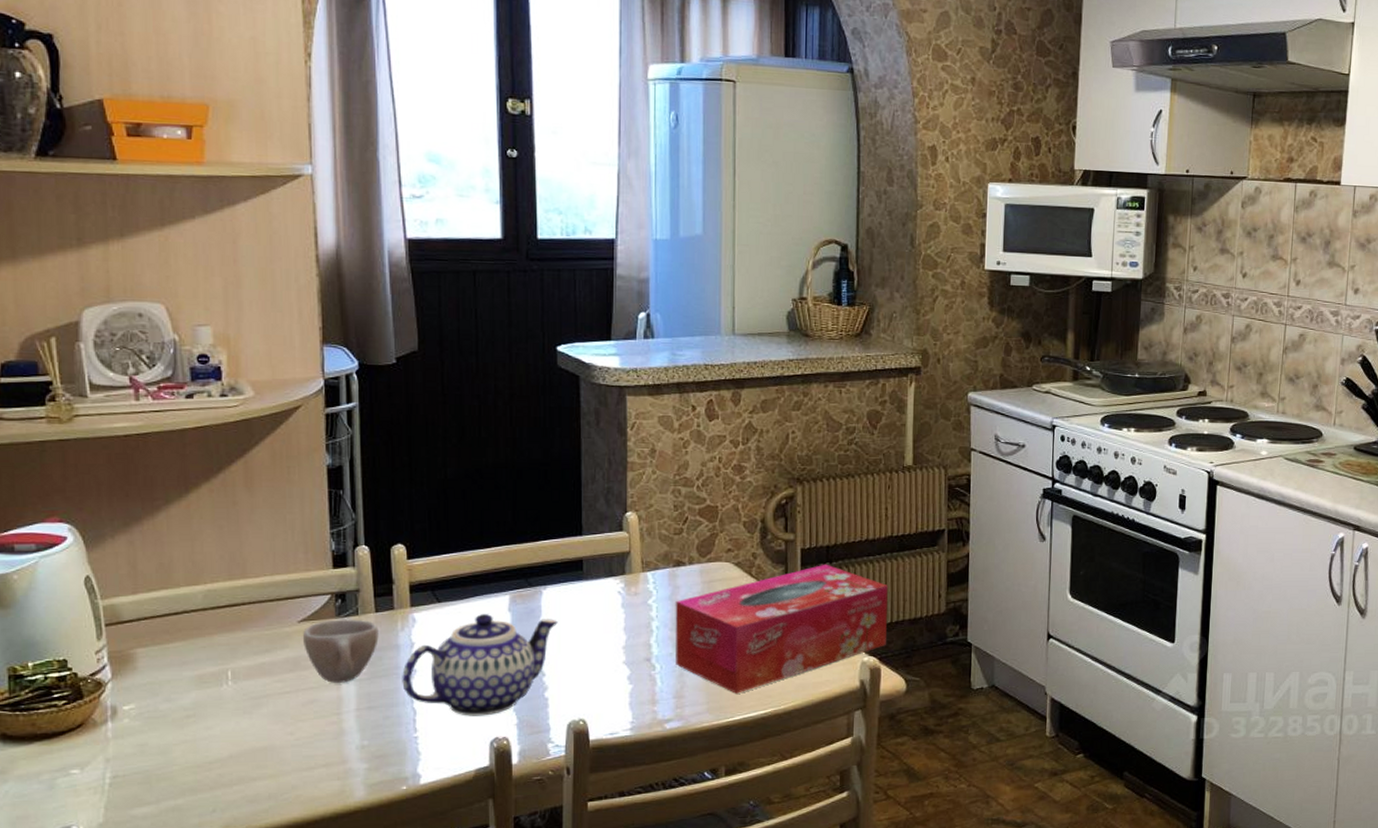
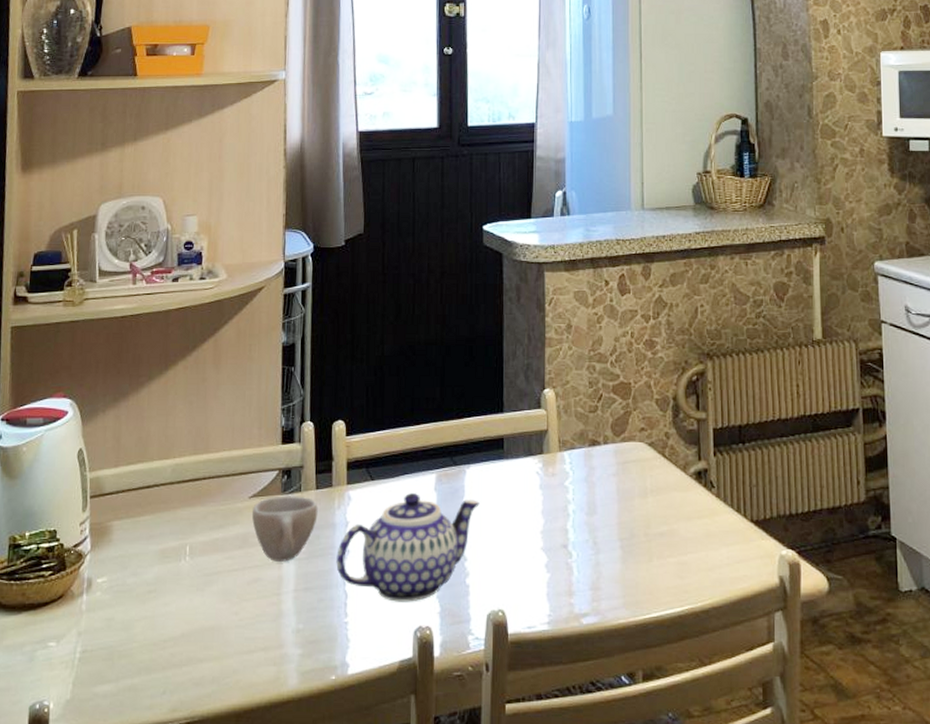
tissue box: present [675,564,888,694] -> none [591,445,804,587]

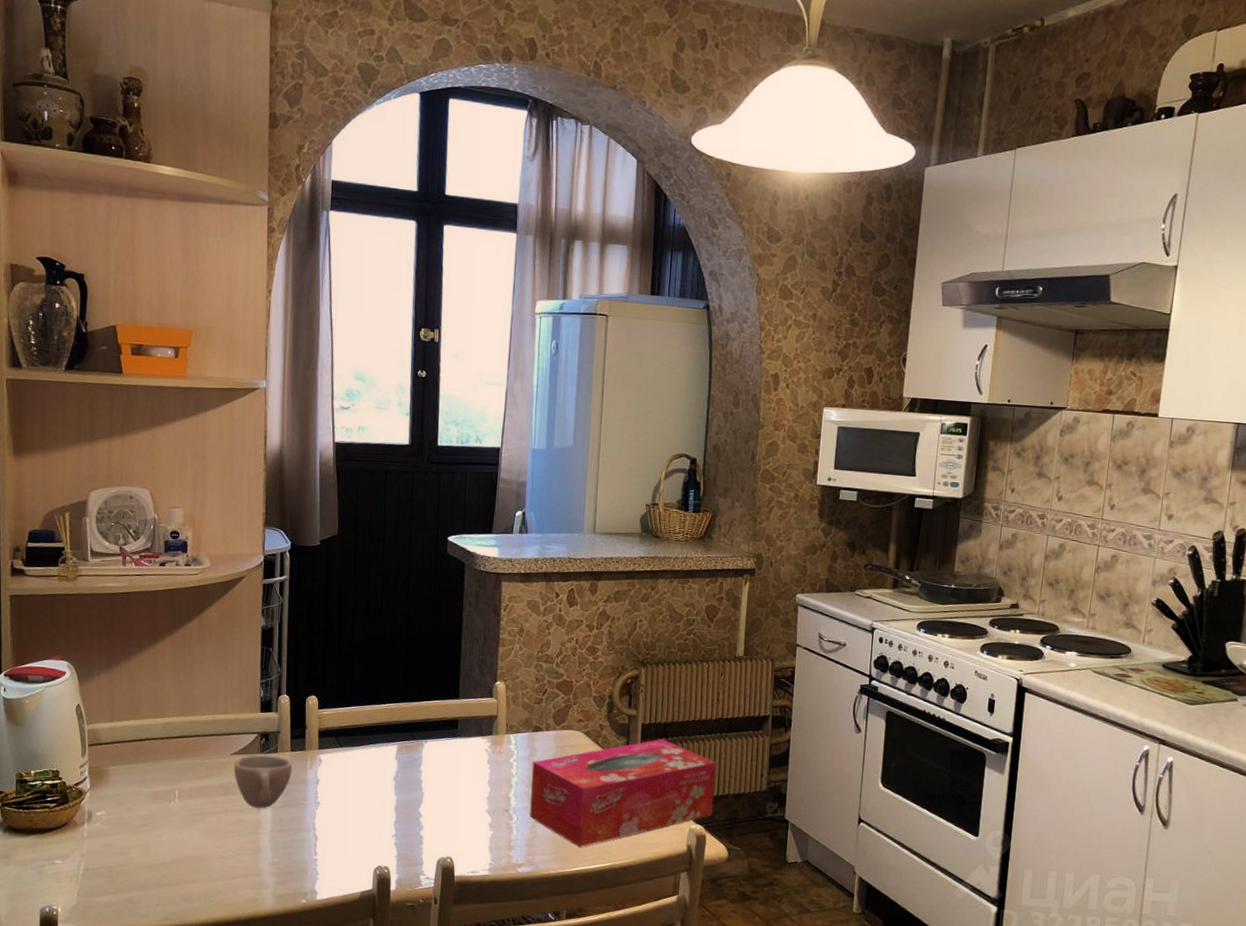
teapot: present [336,493,480,602] -> none [308,760,435,847]
tissue box: none [591,445,804,587] -> present [530,738,716,847]

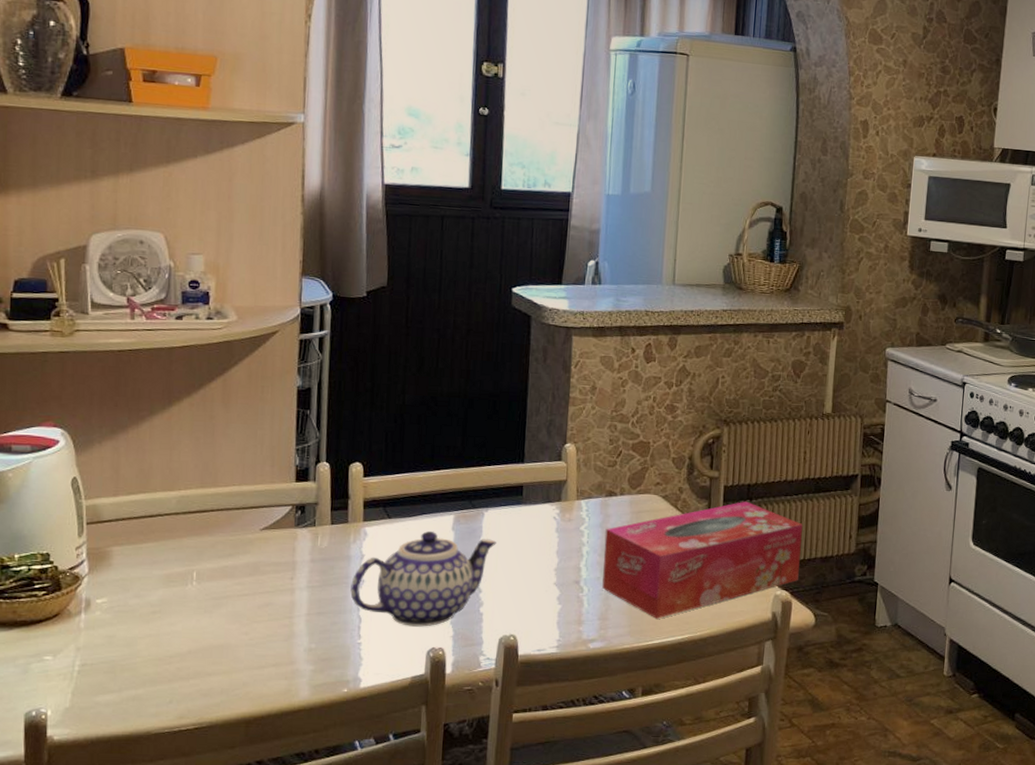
cup: present [233,755,292,809] -> none [263,529,333,589]
teapot: none [308,760,435,847] -> present [350,531,497,627]

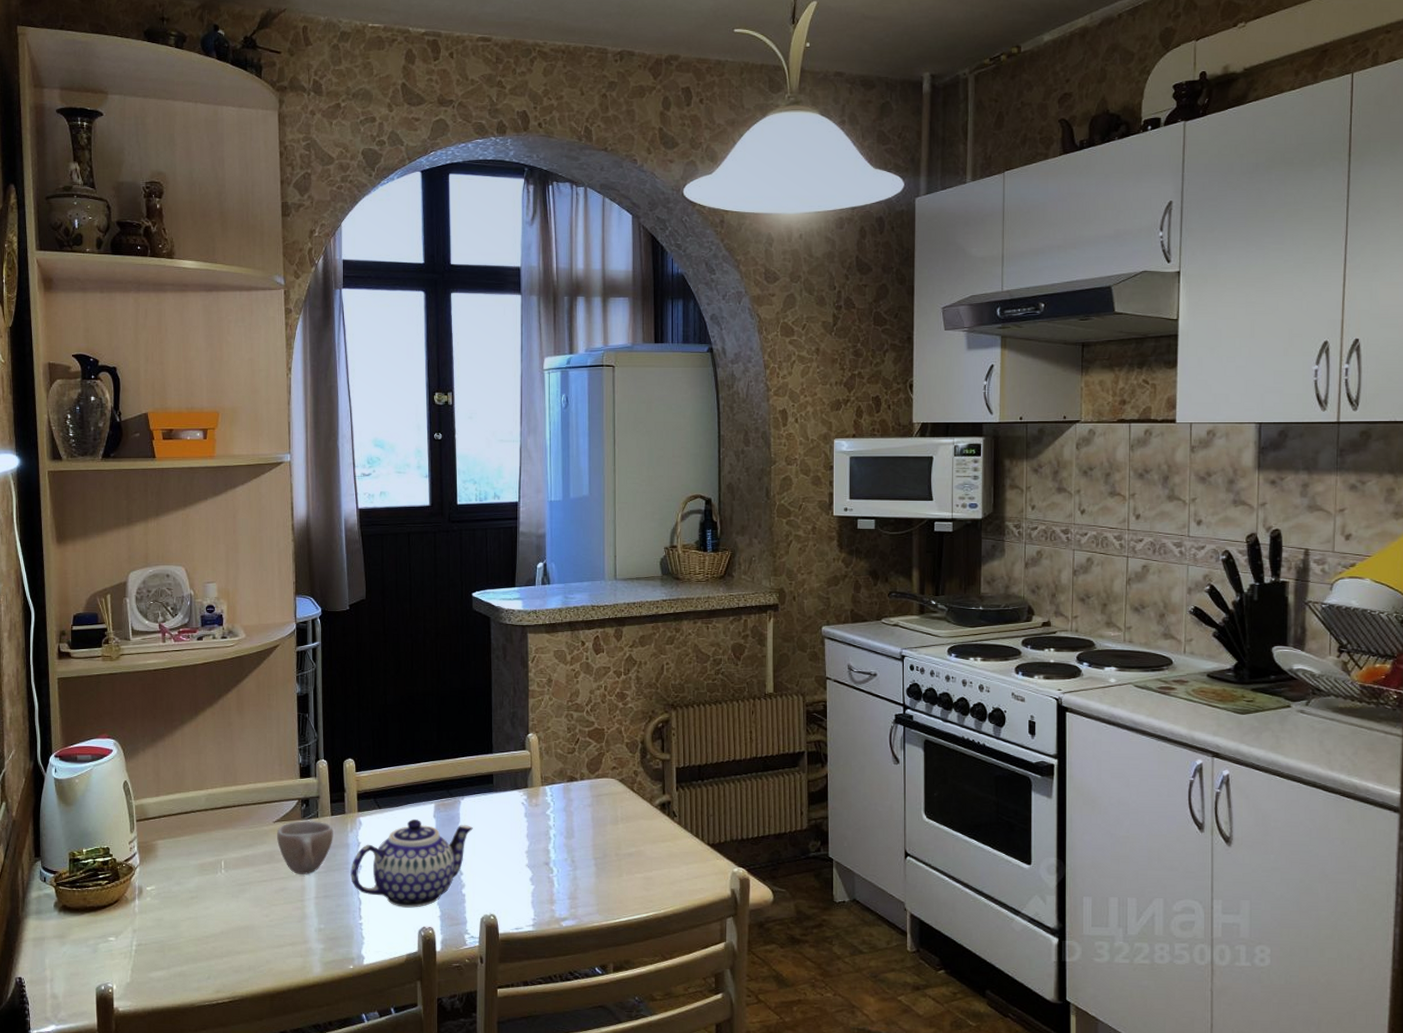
cup: none [263,529,333,589] -> present [276,821,333,875]
tissue box: present [602,501,803,619] -> none [569,781,754,897]

